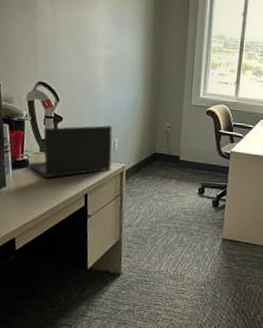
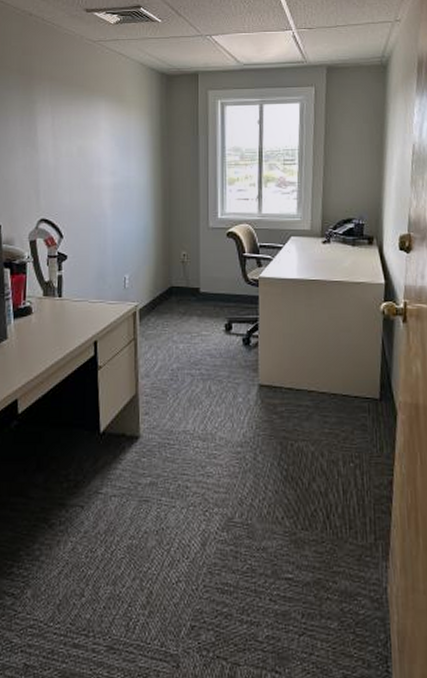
laptop: present [28,125,113,179] -> none [31,260,123,326]

